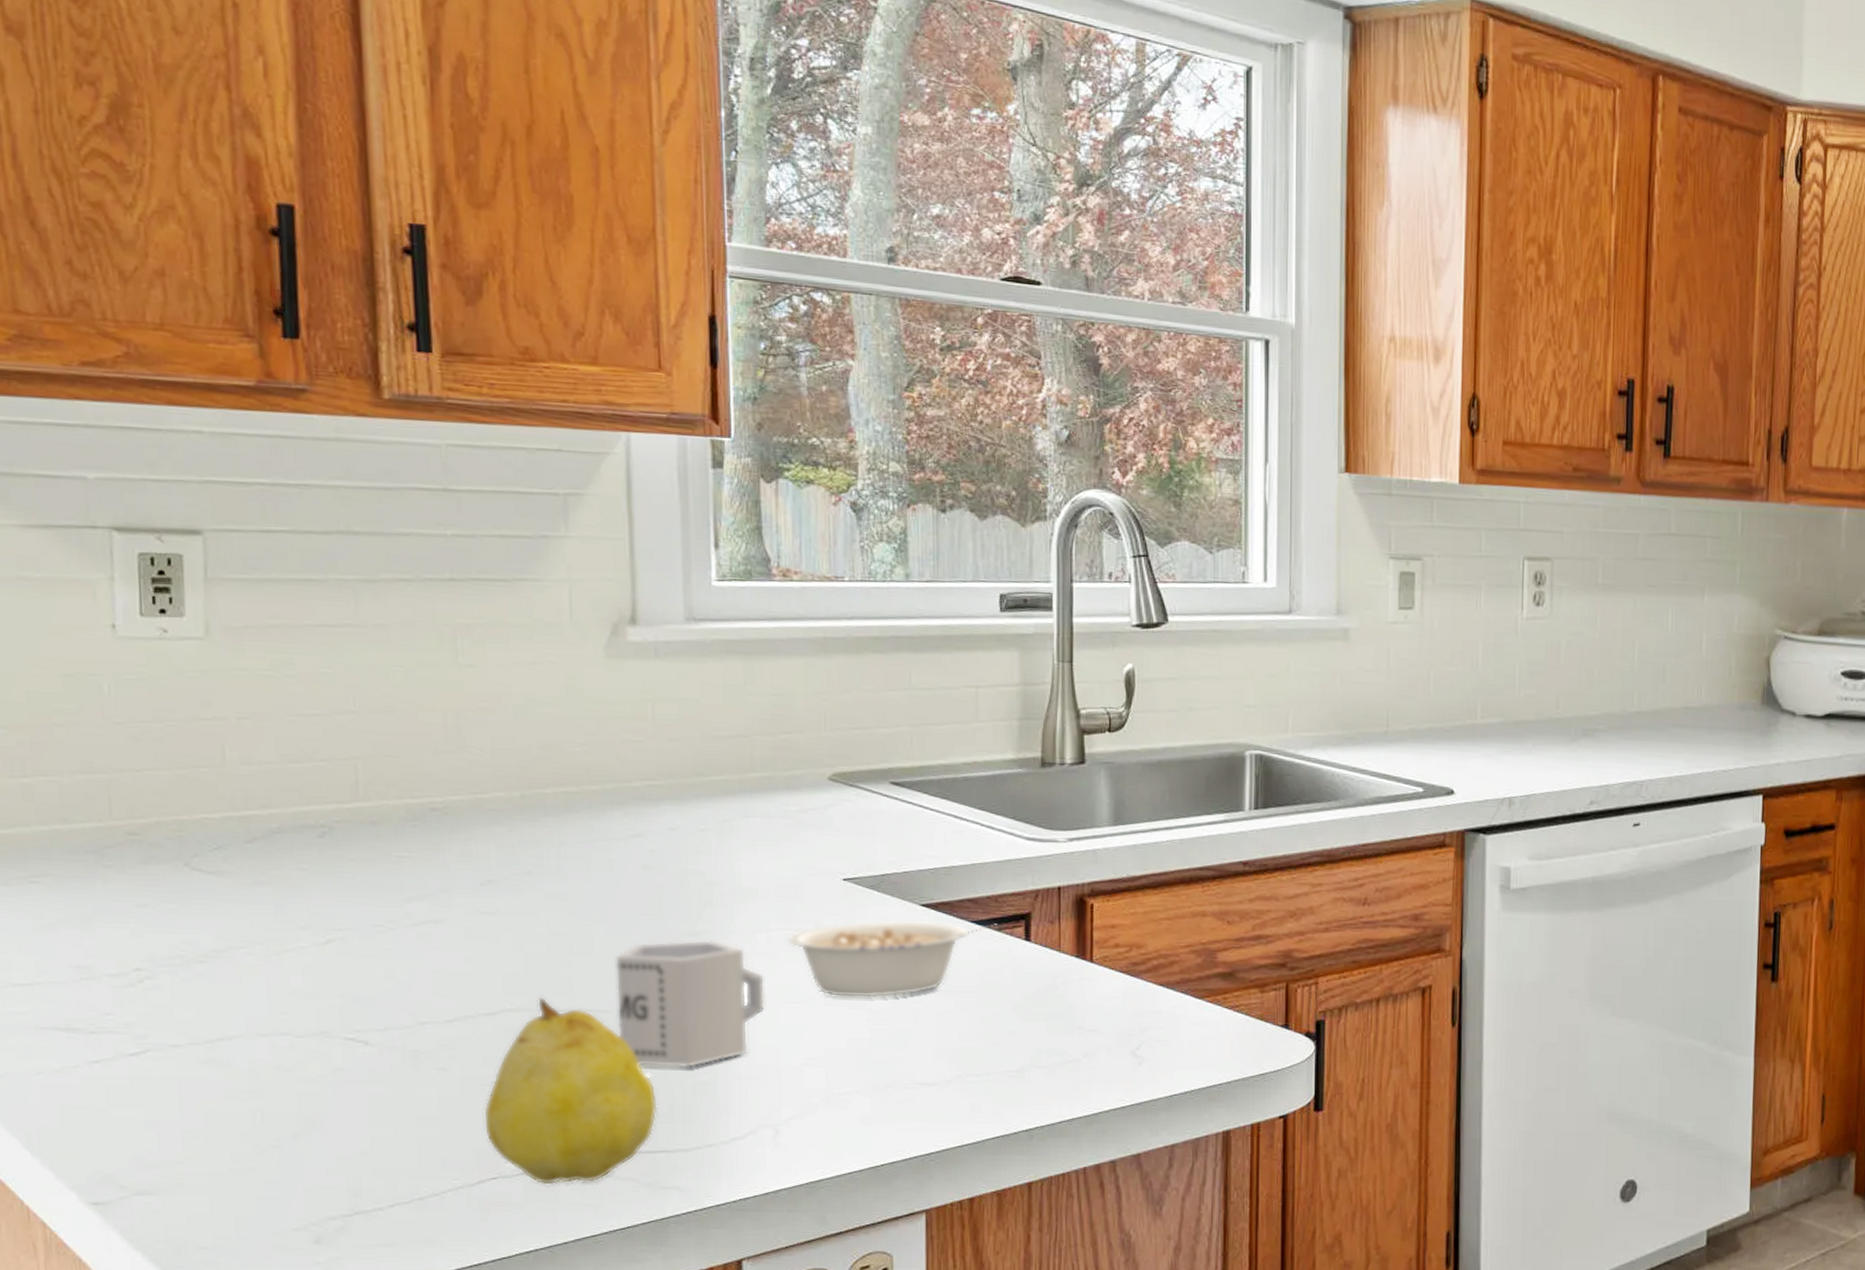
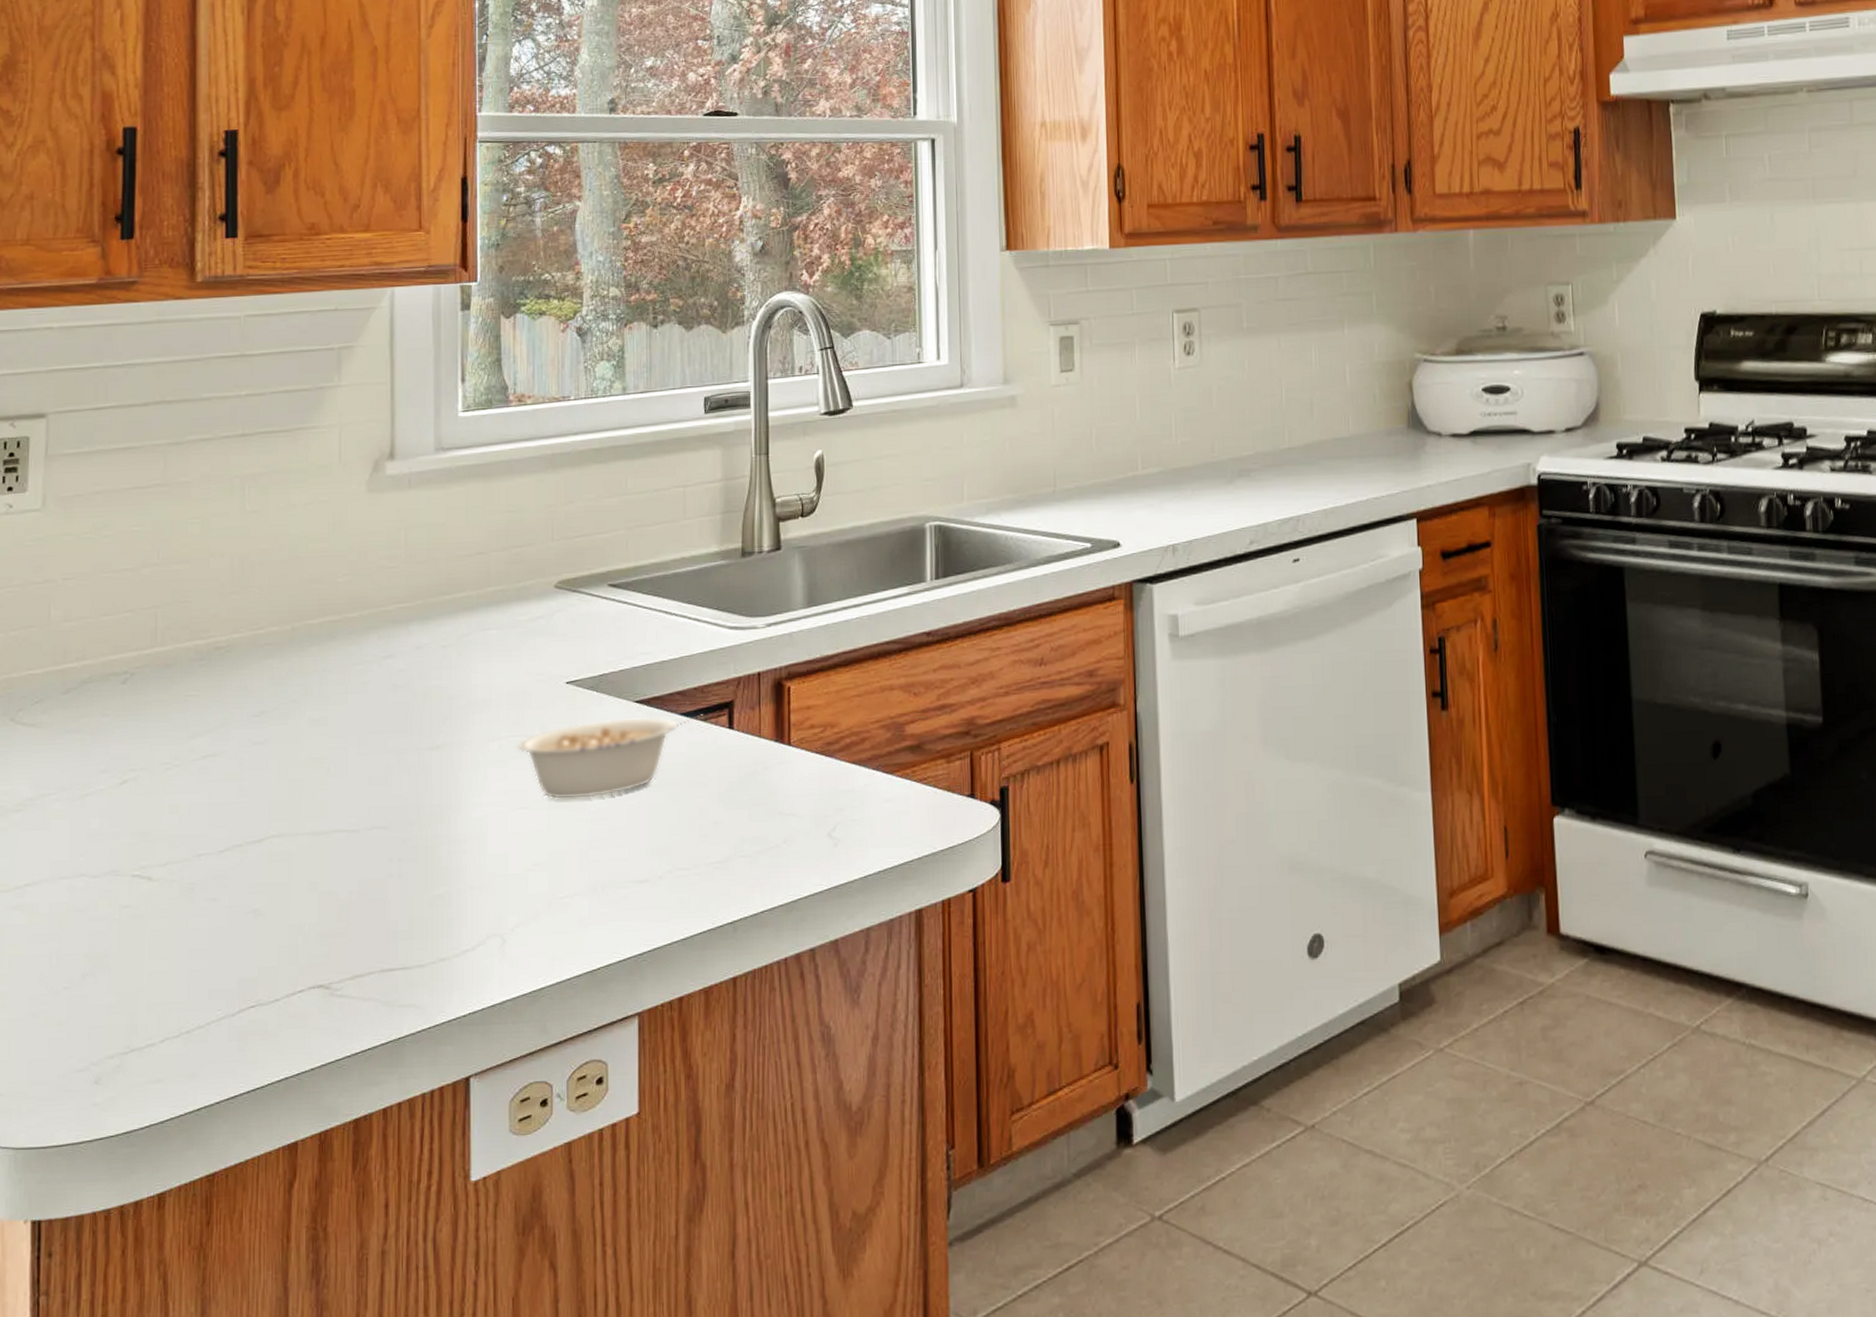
fruit: present [483,997,658,1185] -> none [245,821,398,1010]
cup: present [614,939,766,1068] -> none [365,752,496,884]

